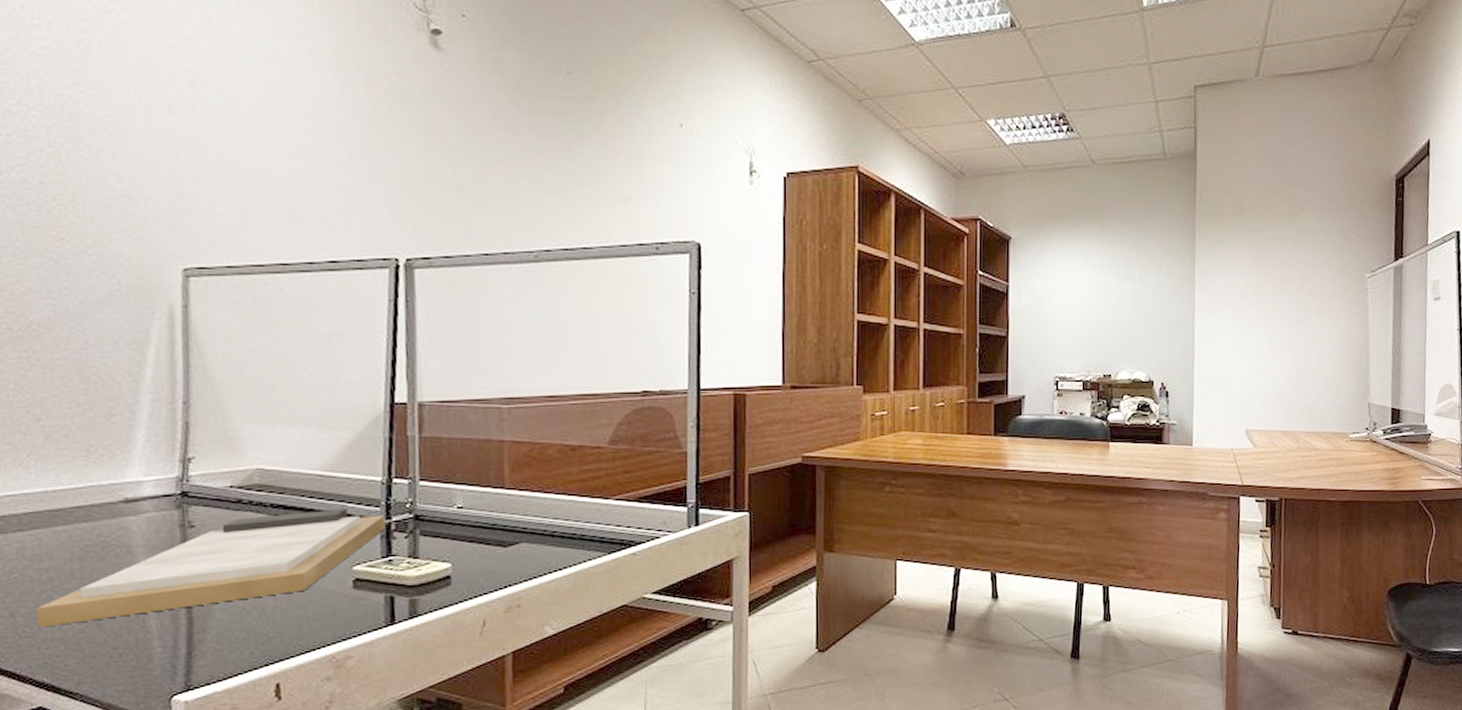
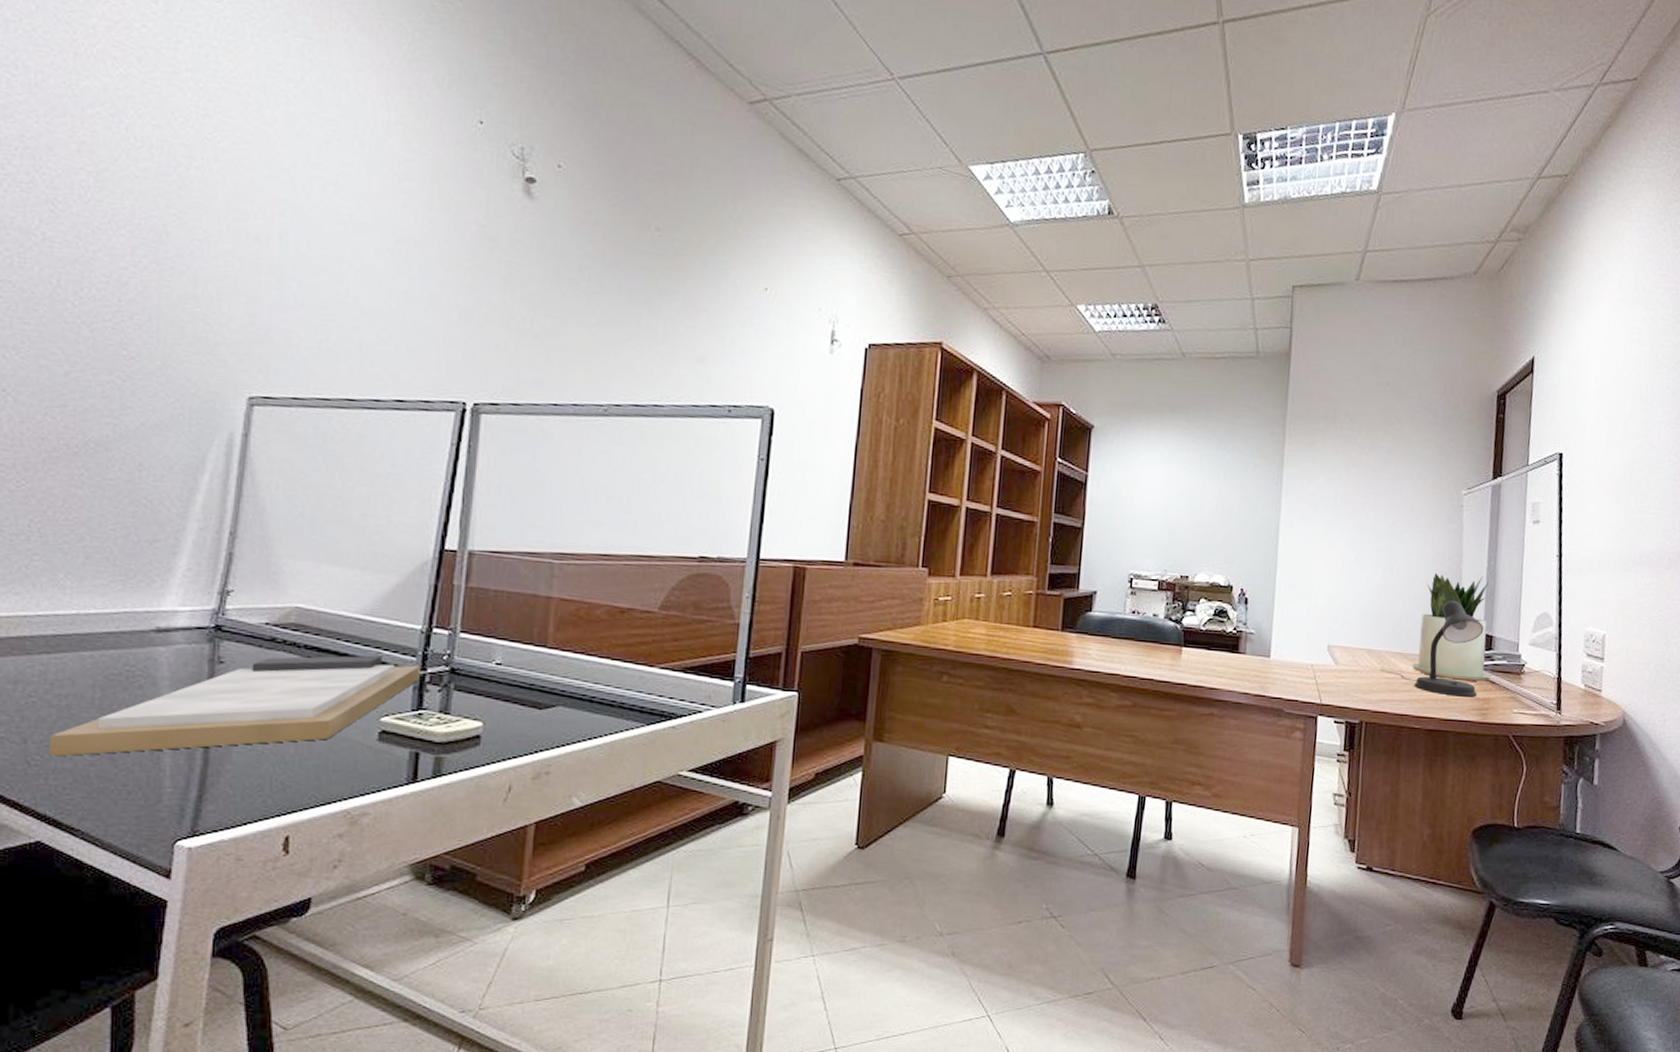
desk lamp: none [1297,379,1392,469] -> present [1380,600,1484,697]
planter: none [1325,354,1401,453] -> present [1411,573,1492,681]

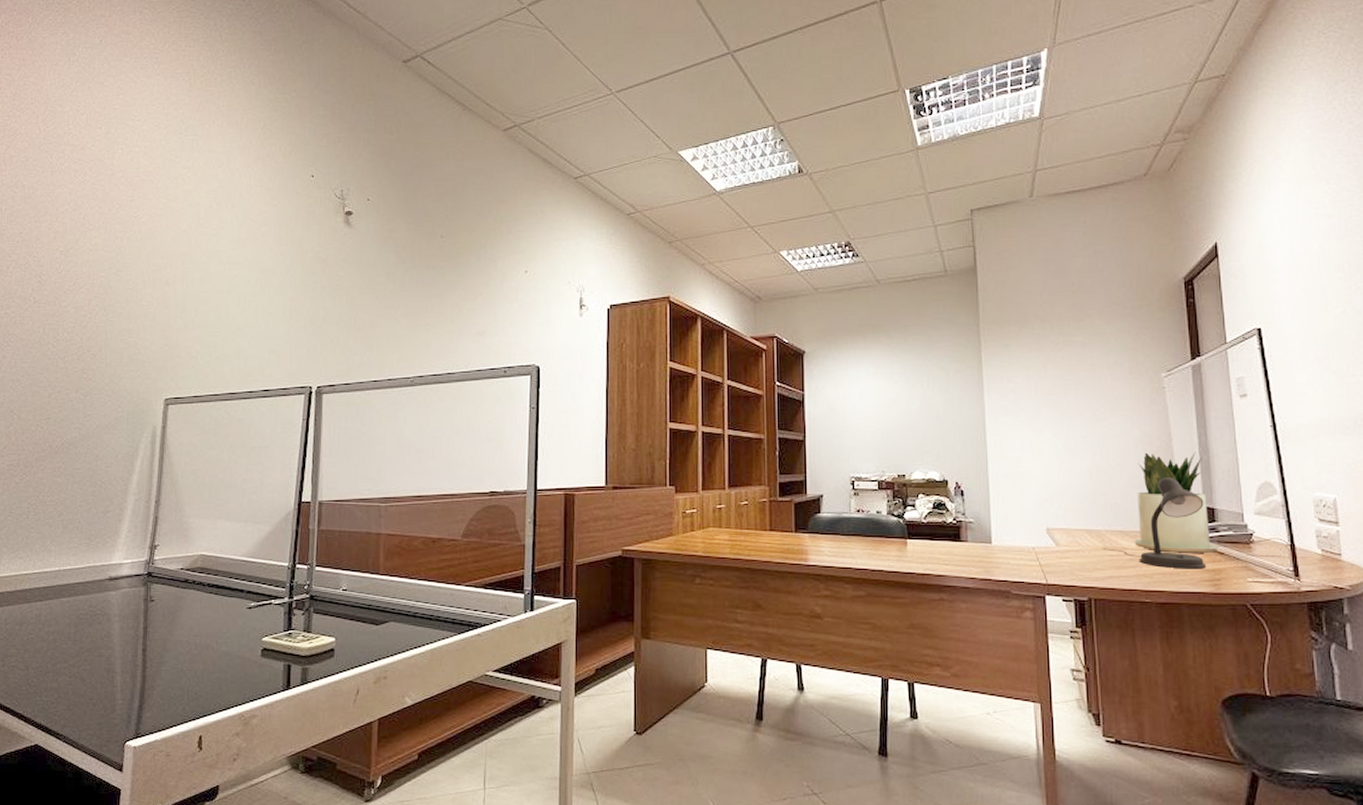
clipboard: present [49,655,420,757] -> none [43,588,289,679]

